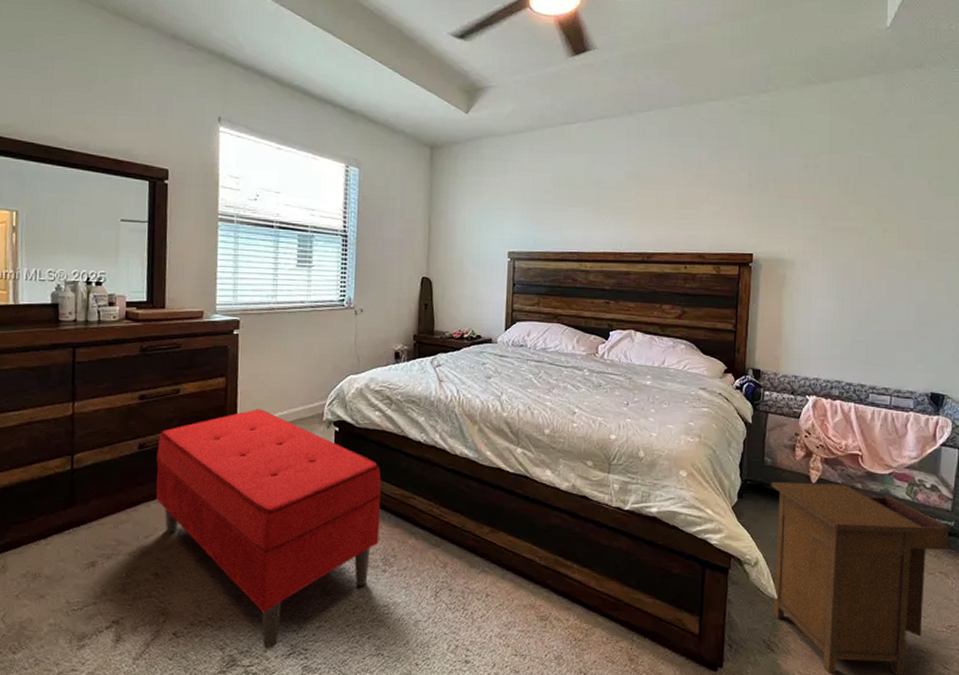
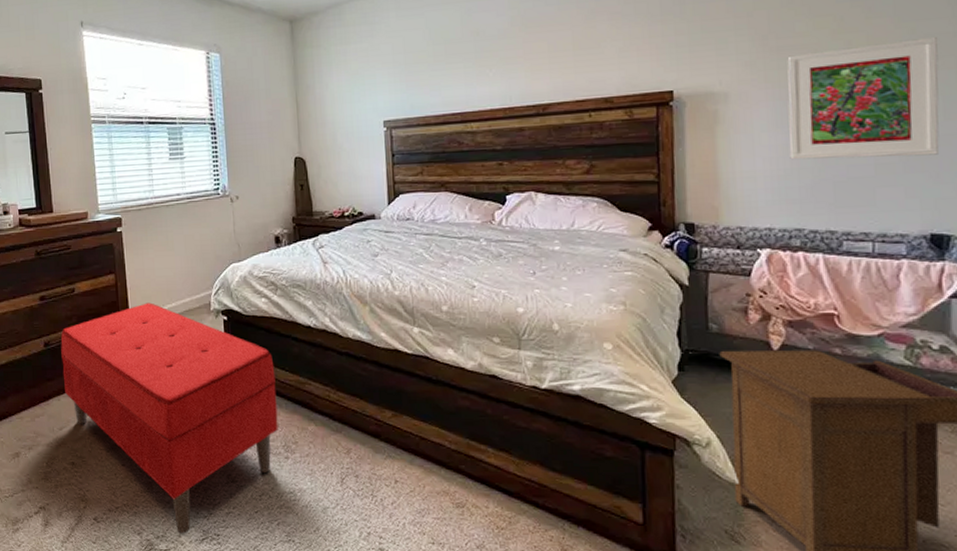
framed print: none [836,233,945,329] -> present [787,36,939,160]

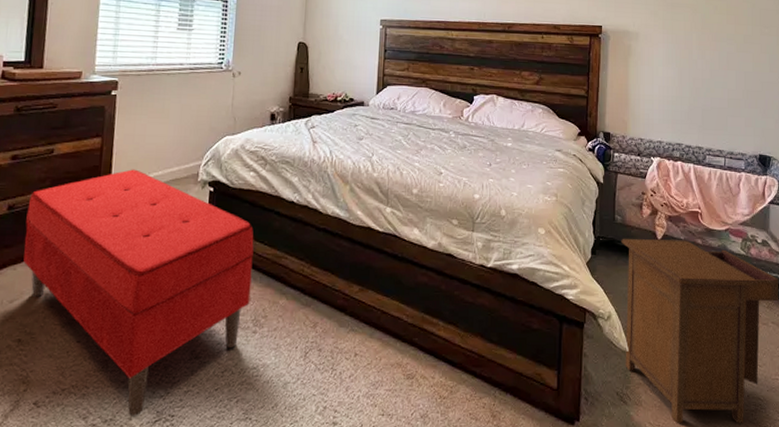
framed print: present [787,36,939,160] -> none [676,11,767,97]

